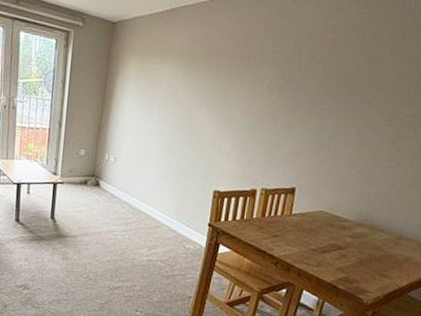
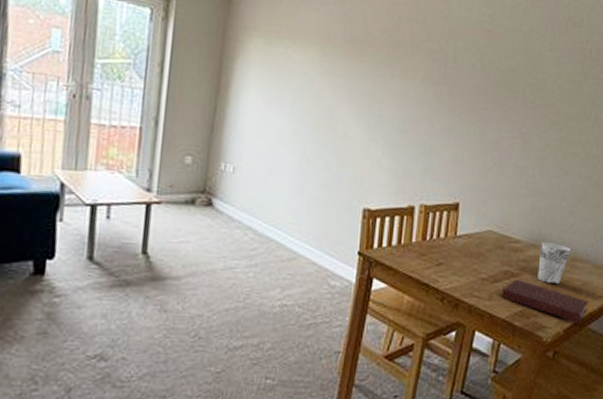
notebook: none [328,251,410,292] -> present [501,278,589,324]
cup: none [362,221,396,258] -> present [537,241,571,285]

